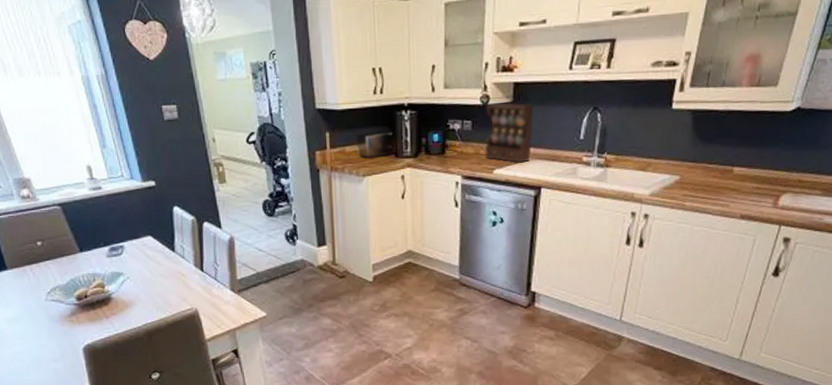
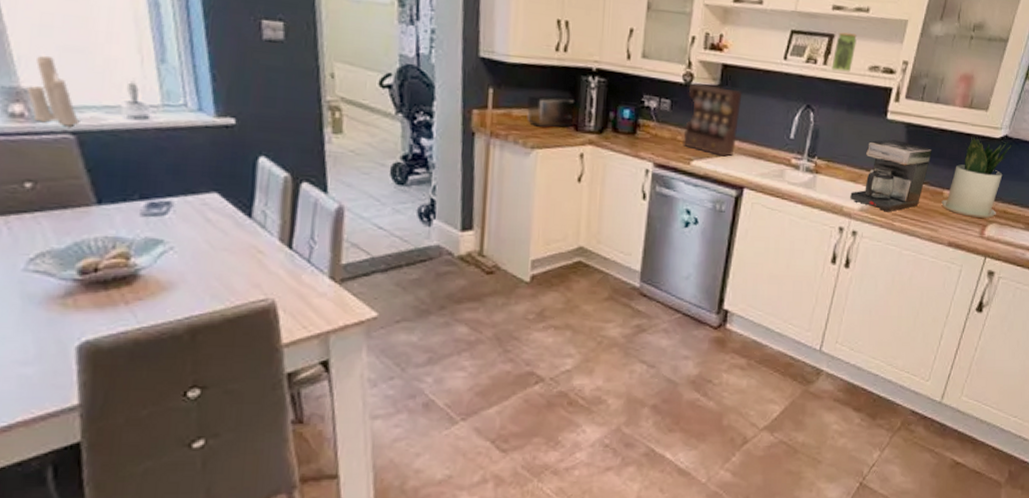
candle: none [28,149,62,201] -> present [26,48,80,127]
jar: none [615,35,638,72] -> present [831,32,857,72]
coffee maker: none [640,127,720,194] -> present [850,139,932,212]
planter: none [732,112,804,190] -> present [941,136,1011,218]

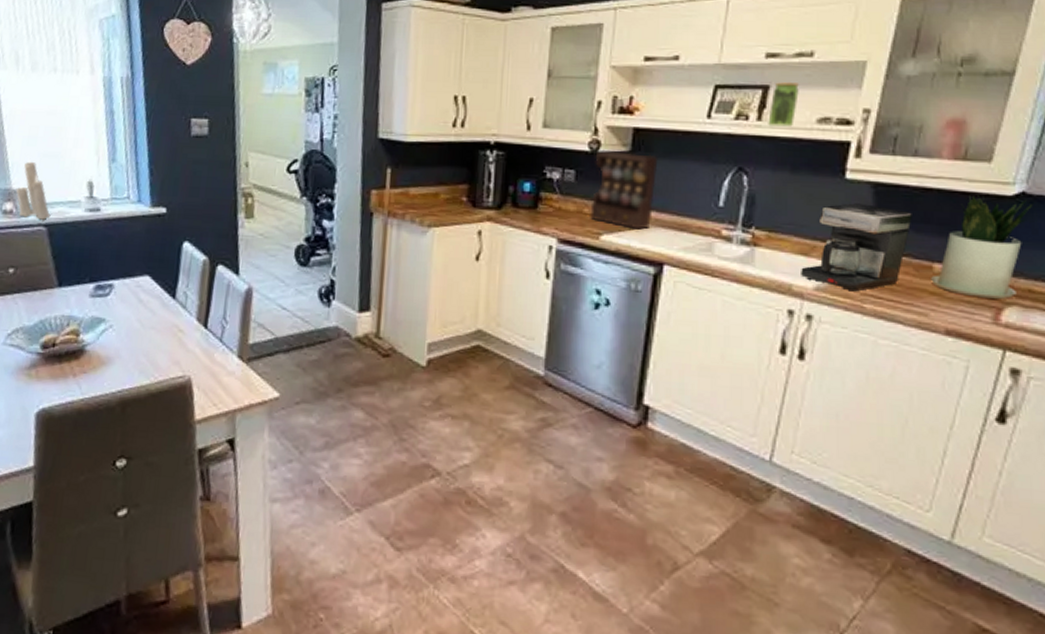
toaster: present [527,95,575,128] -> none [424,172,472,206]

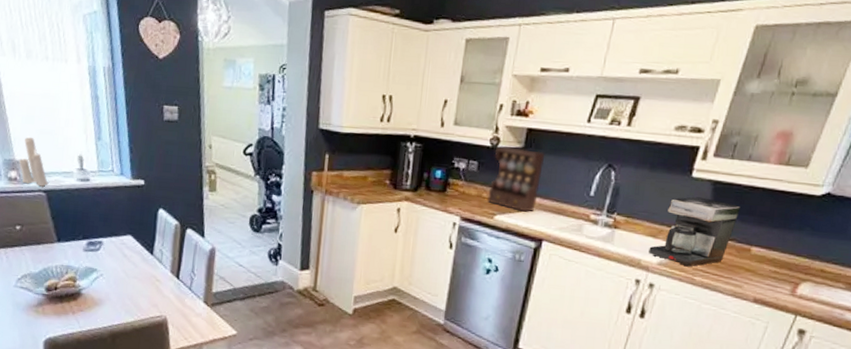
jar: present [768,82,799,127] -> none [635,94,664,133]
planter: present [931,195,1032,299] -> none [748,194,834,277]

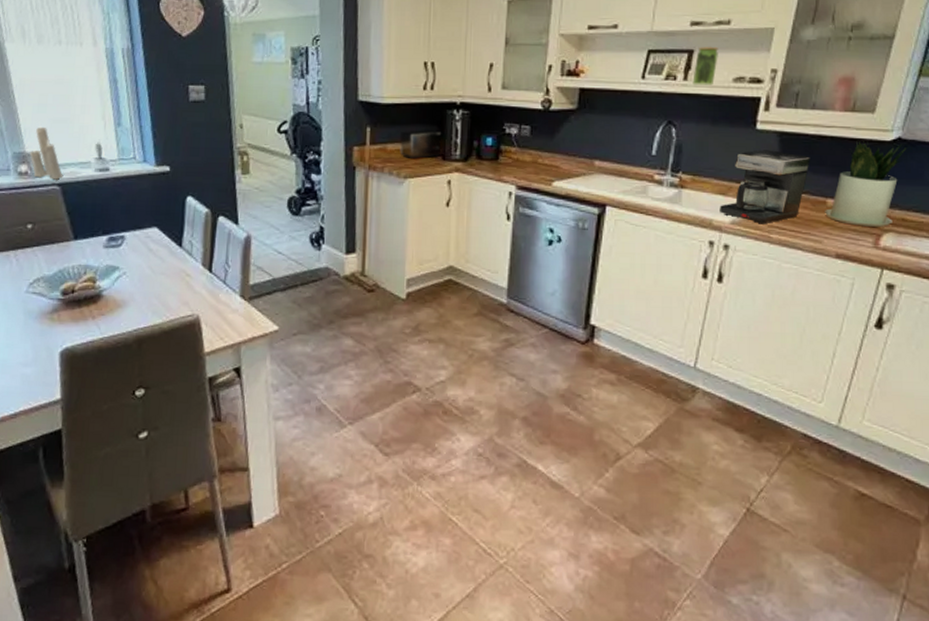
toaster: none [355,159,395,187] -> present [400,130,442,160]
spice rack: present [487,146,545,212] -> none [543,109,601,176]
jar: none [635,94,664,133] -> present [693,47,718,85]
planter: none [748,194,834,277] -> present [825,141,906,227]

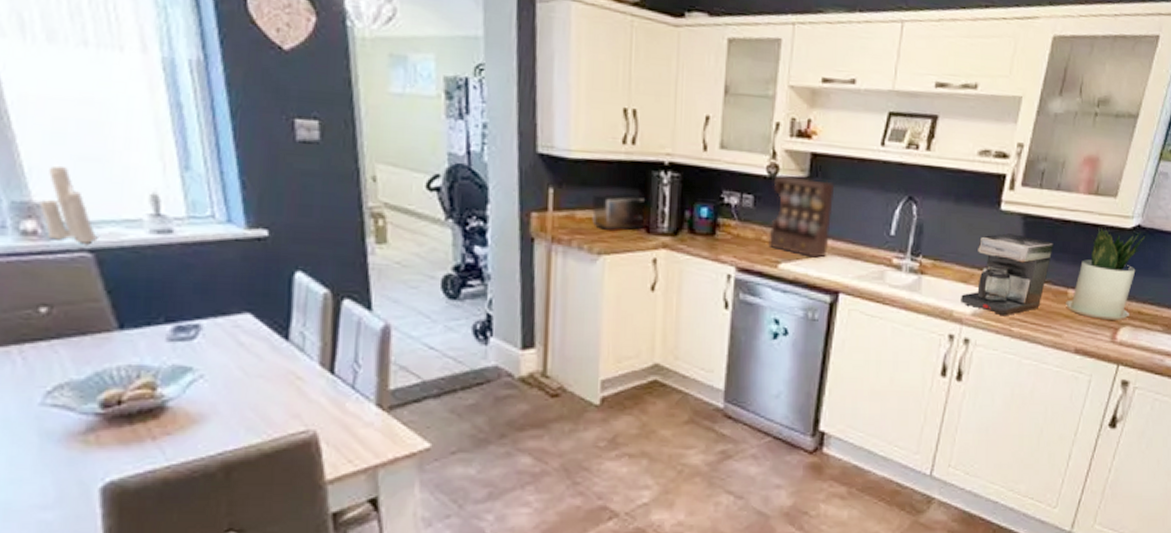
spice rack: none [543,109,601,176] -> present [768,175,835,258]
jar: present [693,47,718,85] -> none [936,113,964,158]

